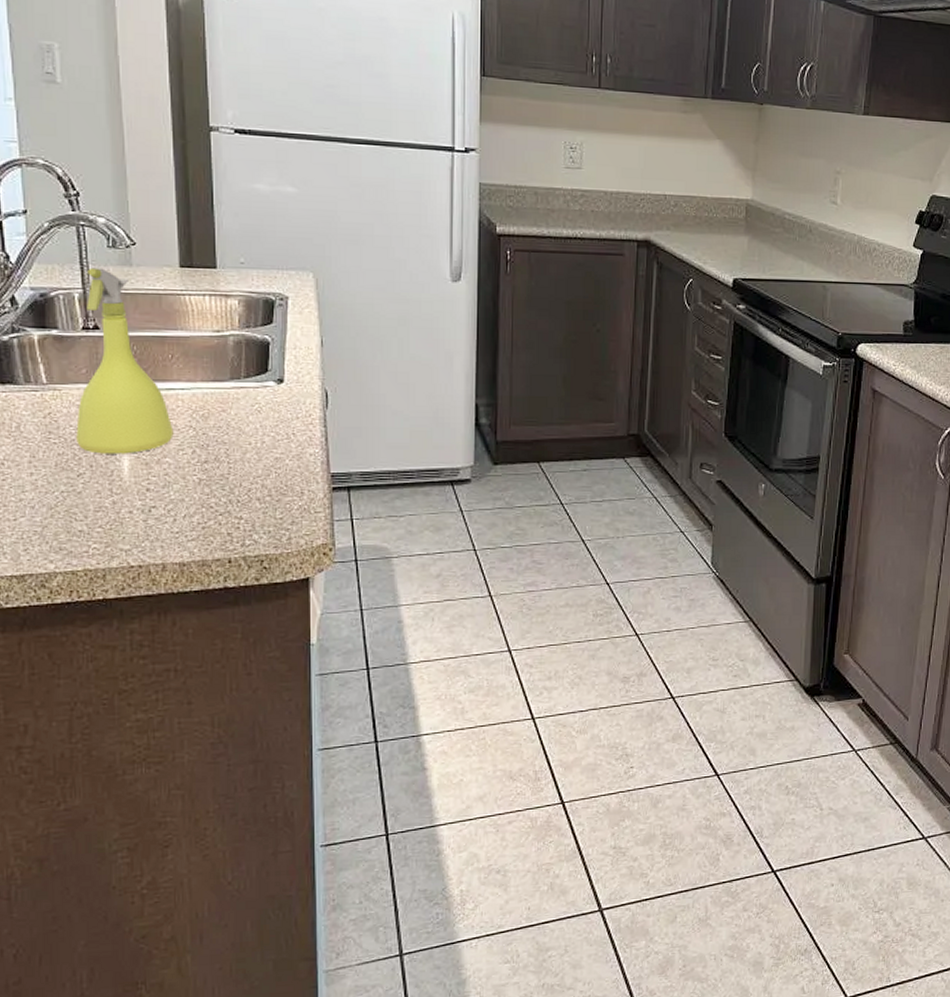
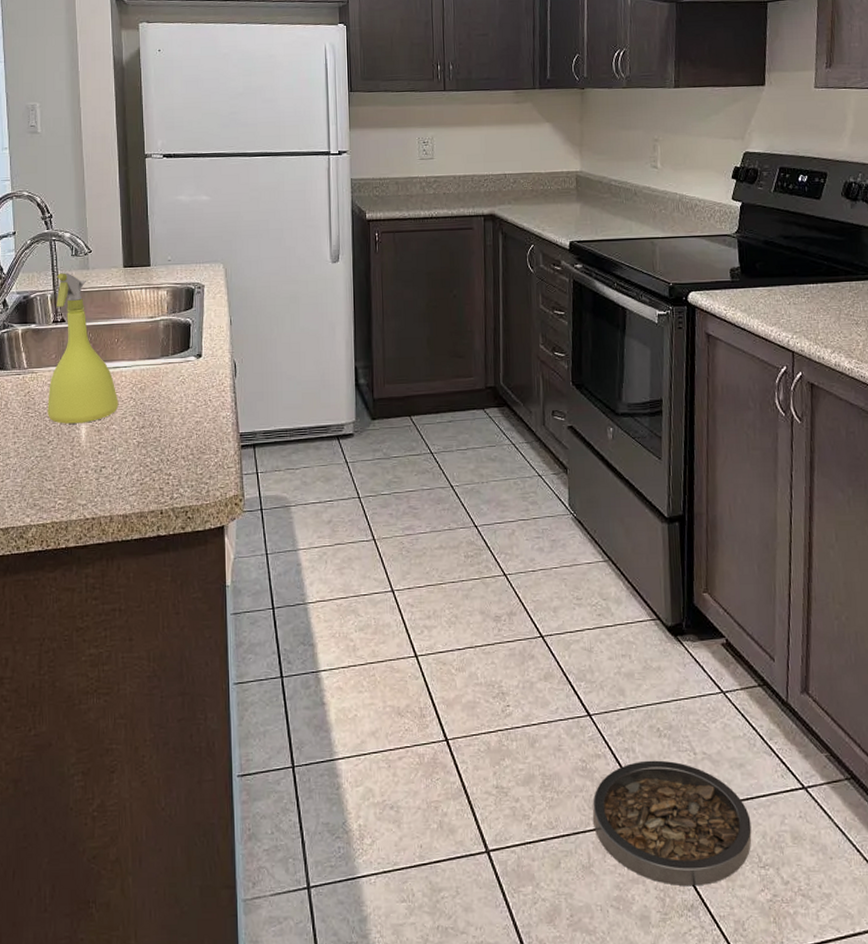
pet bowl: none [713,816,870,933] -> present [593,760,752,887]

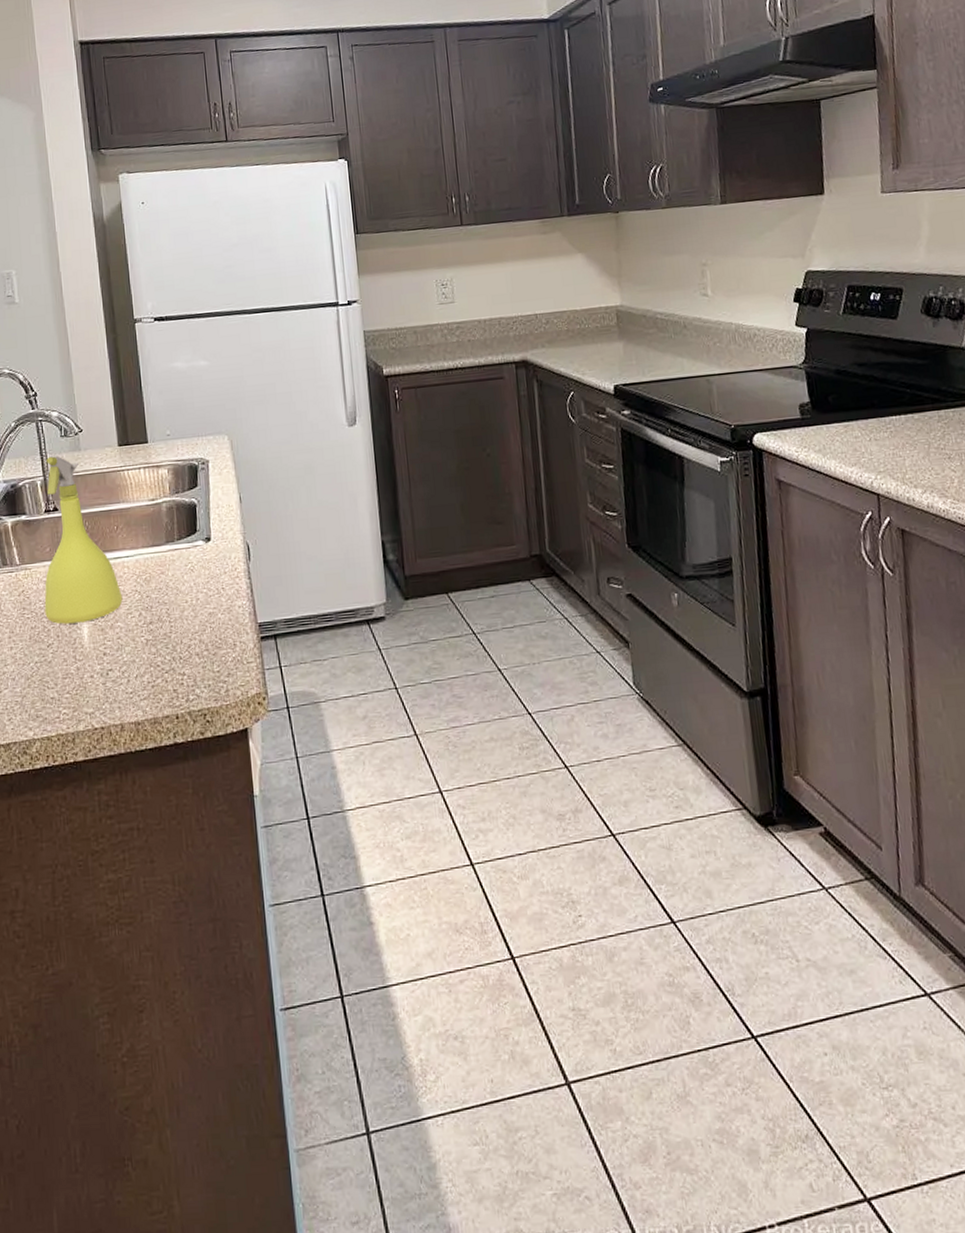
pet bowl: present [593,760,752,887] -> none [684,970,870,1114]

